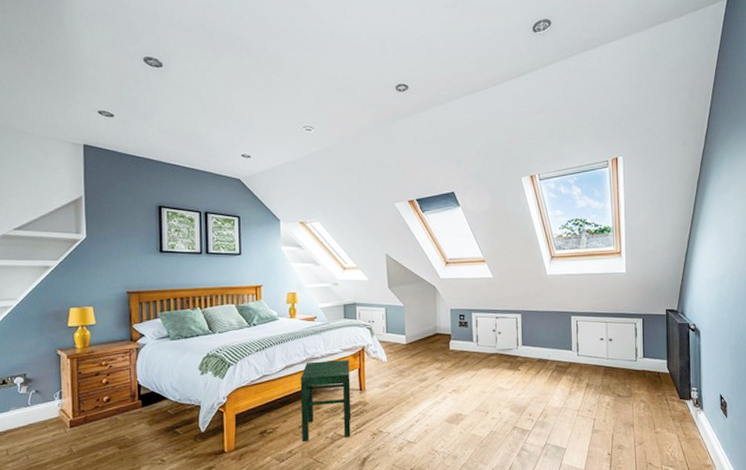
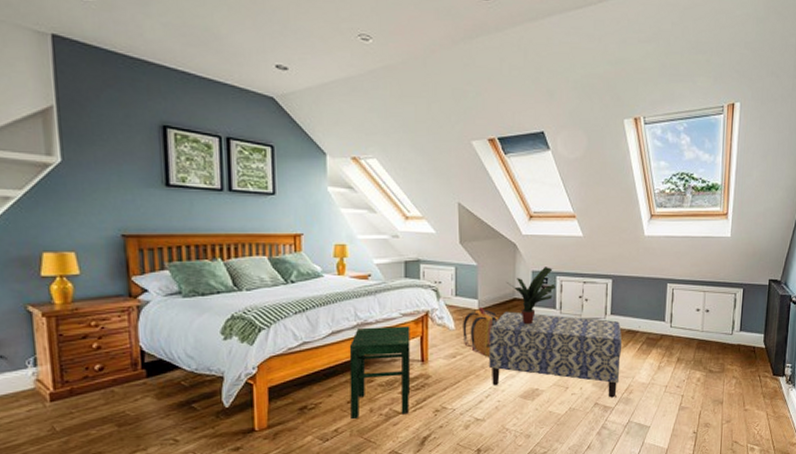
backpack: none [393,342,425,386] -> present [463,308,499,357]
bench: none [416,345,535,422] -> present [489,311,623,398]
potted plant: none [430,305,472,356] -> present [507,267,555,325]

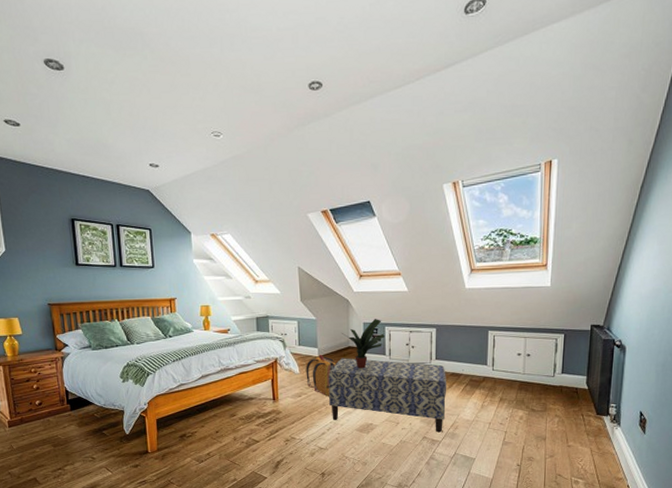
stool: present [349,326,411,420] -> none [215,371,265,446]

